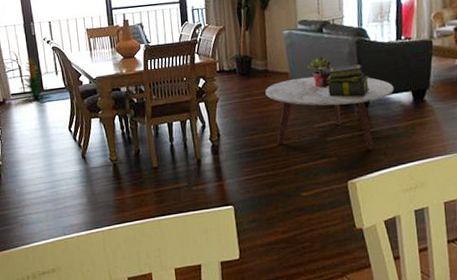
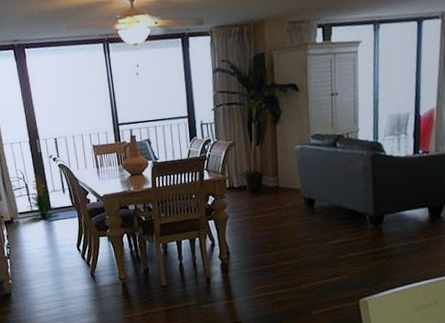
coffee table: present [265,76,394,151] -> none [276,192,410,268]
potted plant: present [307,56,334,88] -> none [319,172,347,205]
stack of books: present [326,64,370,97] -> none [339,180,385,214]

